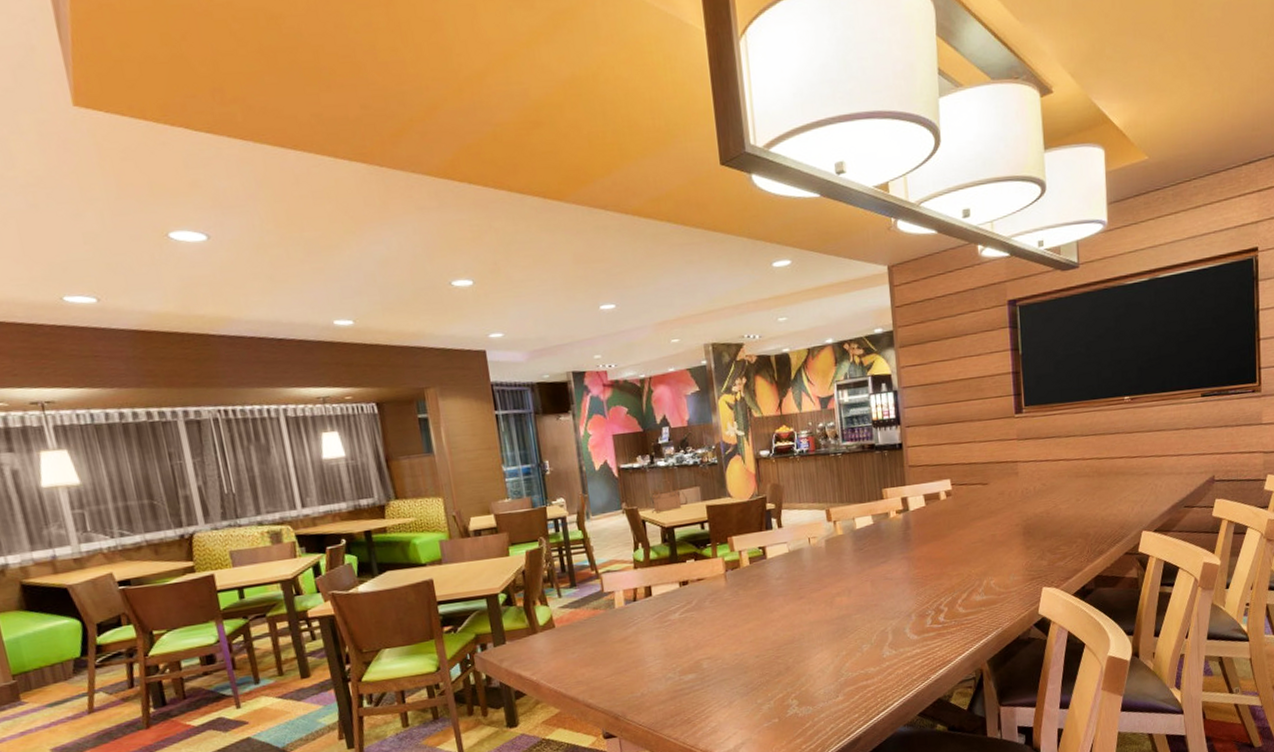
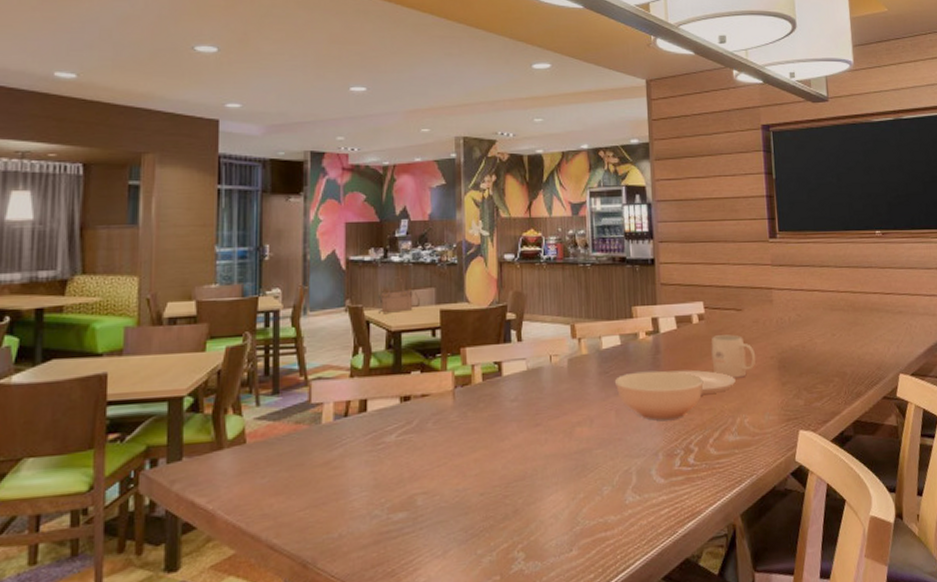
bowl: none [868,543,952,587] -> present [614,370,704,421]
plate: none [922,541,982,562] -> present [672,370,736,394]
mug: none [958,507,1002,546] -> present [711,334,757,378]

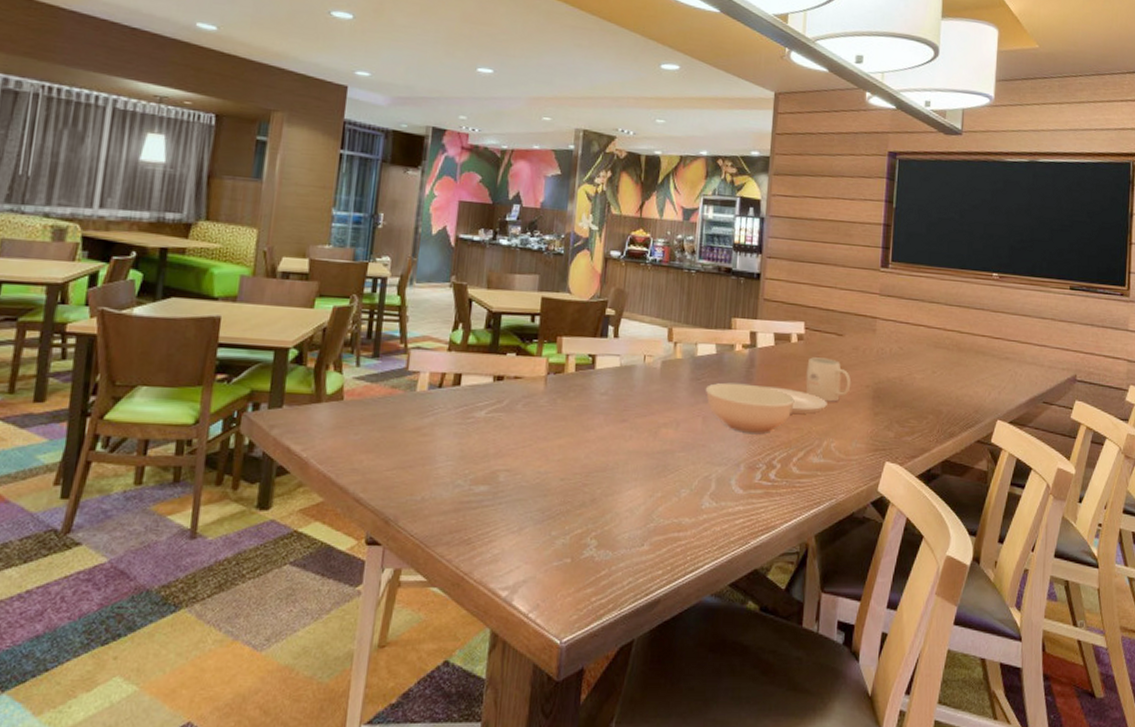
handbag: present [379,276,420,313] -> none [482,259,523,295]

